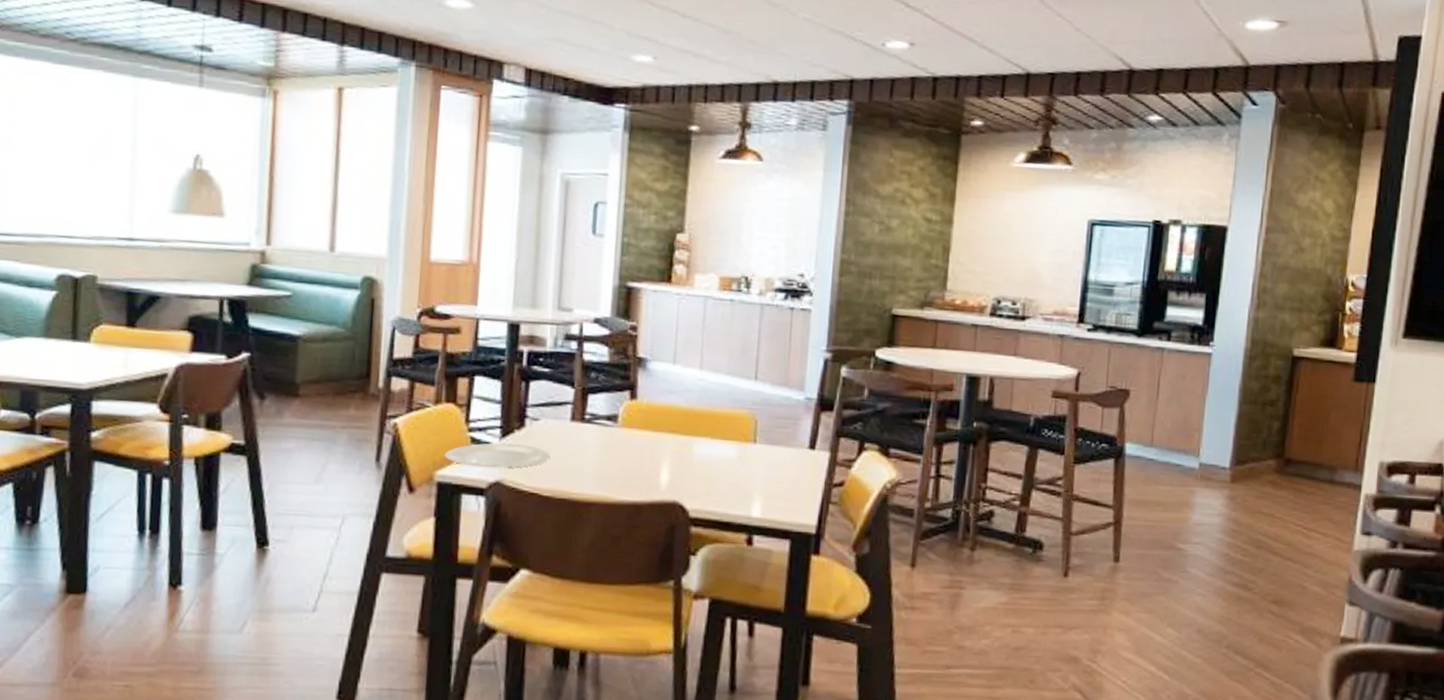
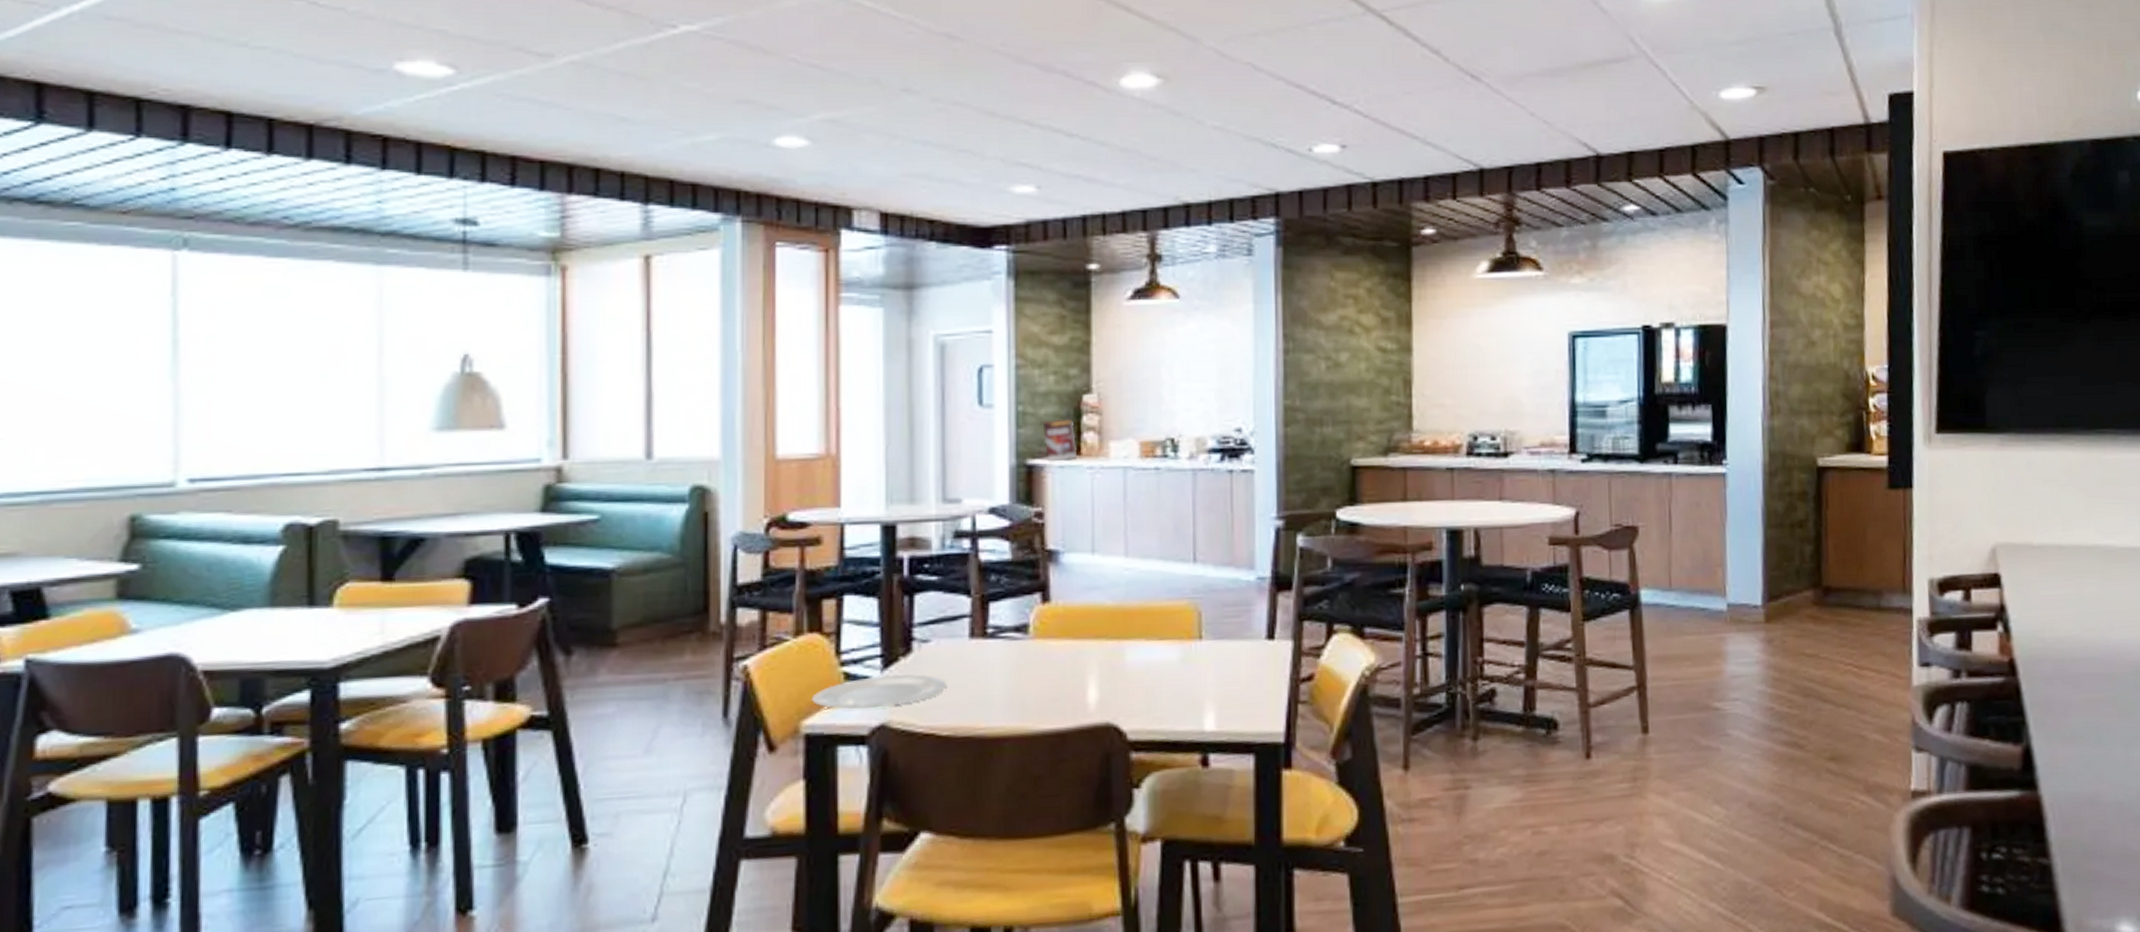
cereal box: none [642,252,668,286] -> present [1042,418,1076,462]

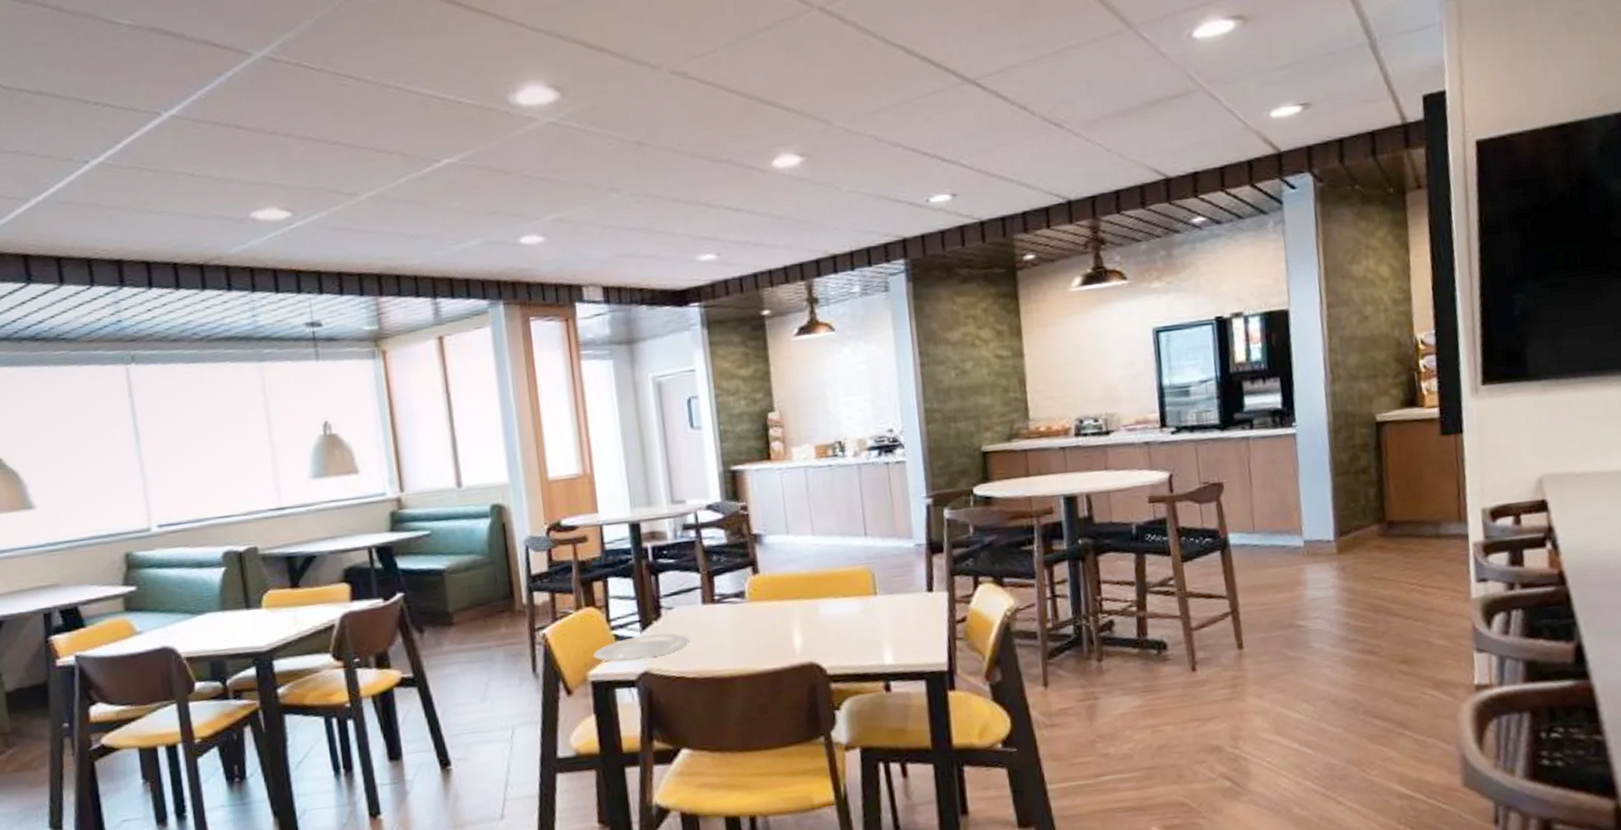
cereal box: present [1042,418,1076,462] -> none [740,432,768,467]

